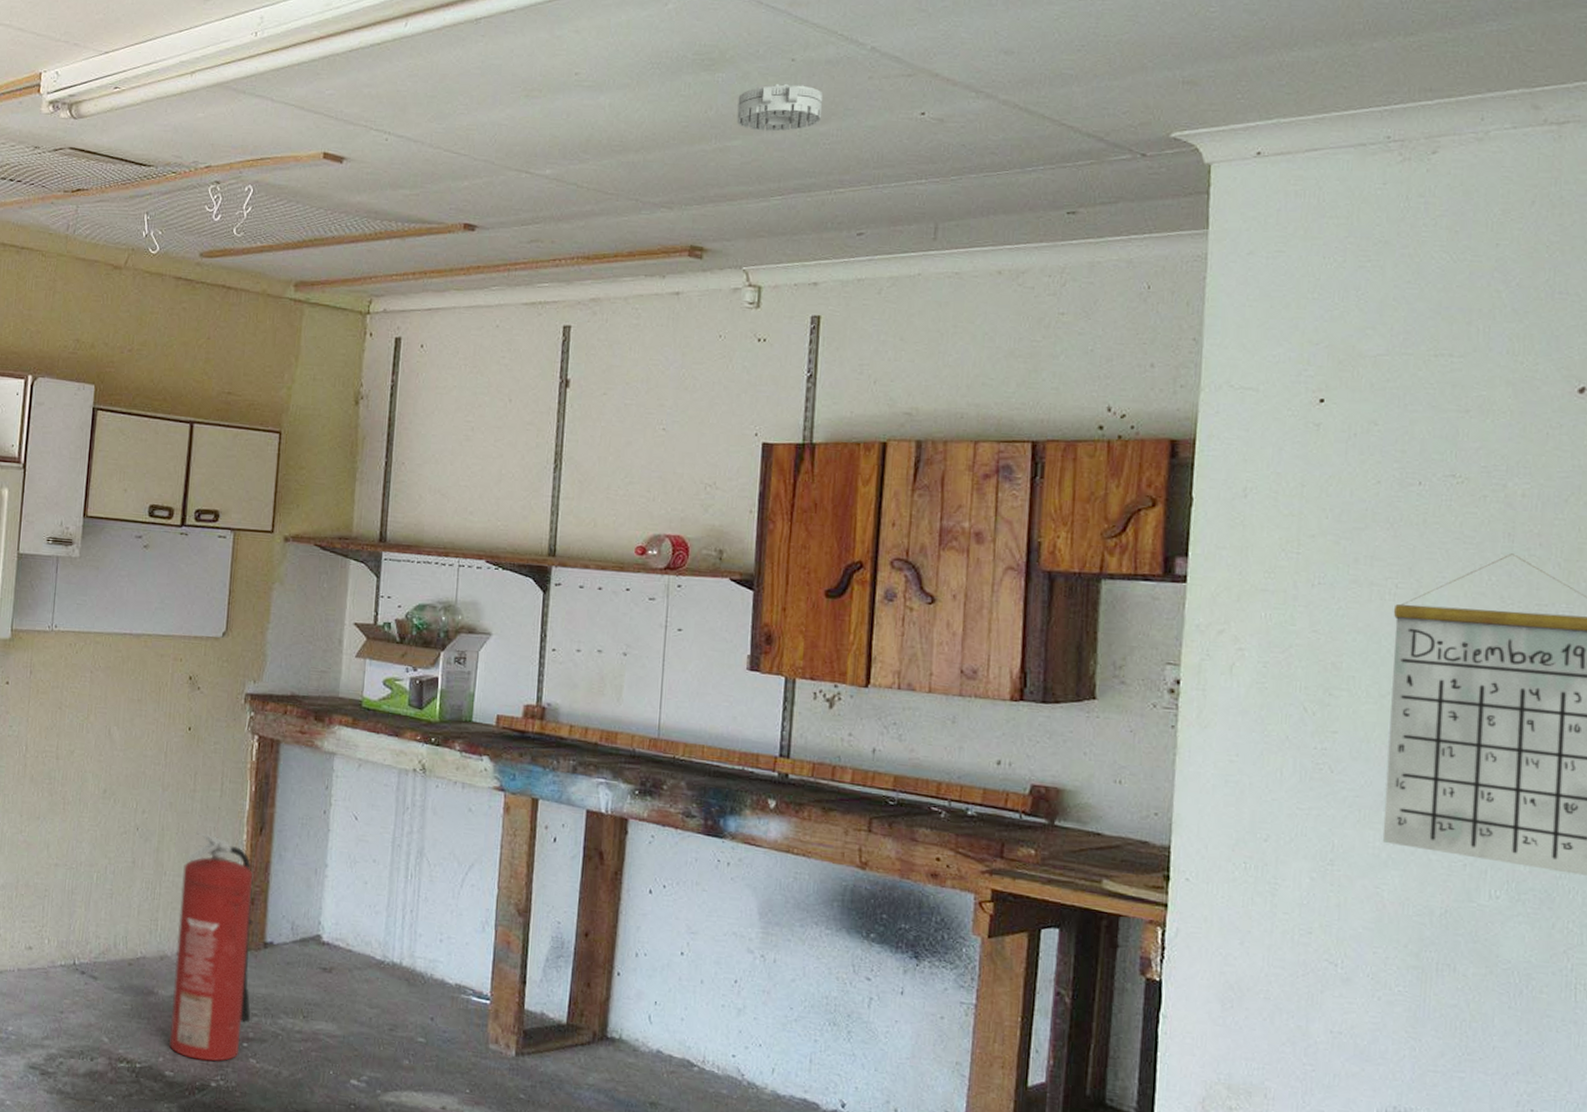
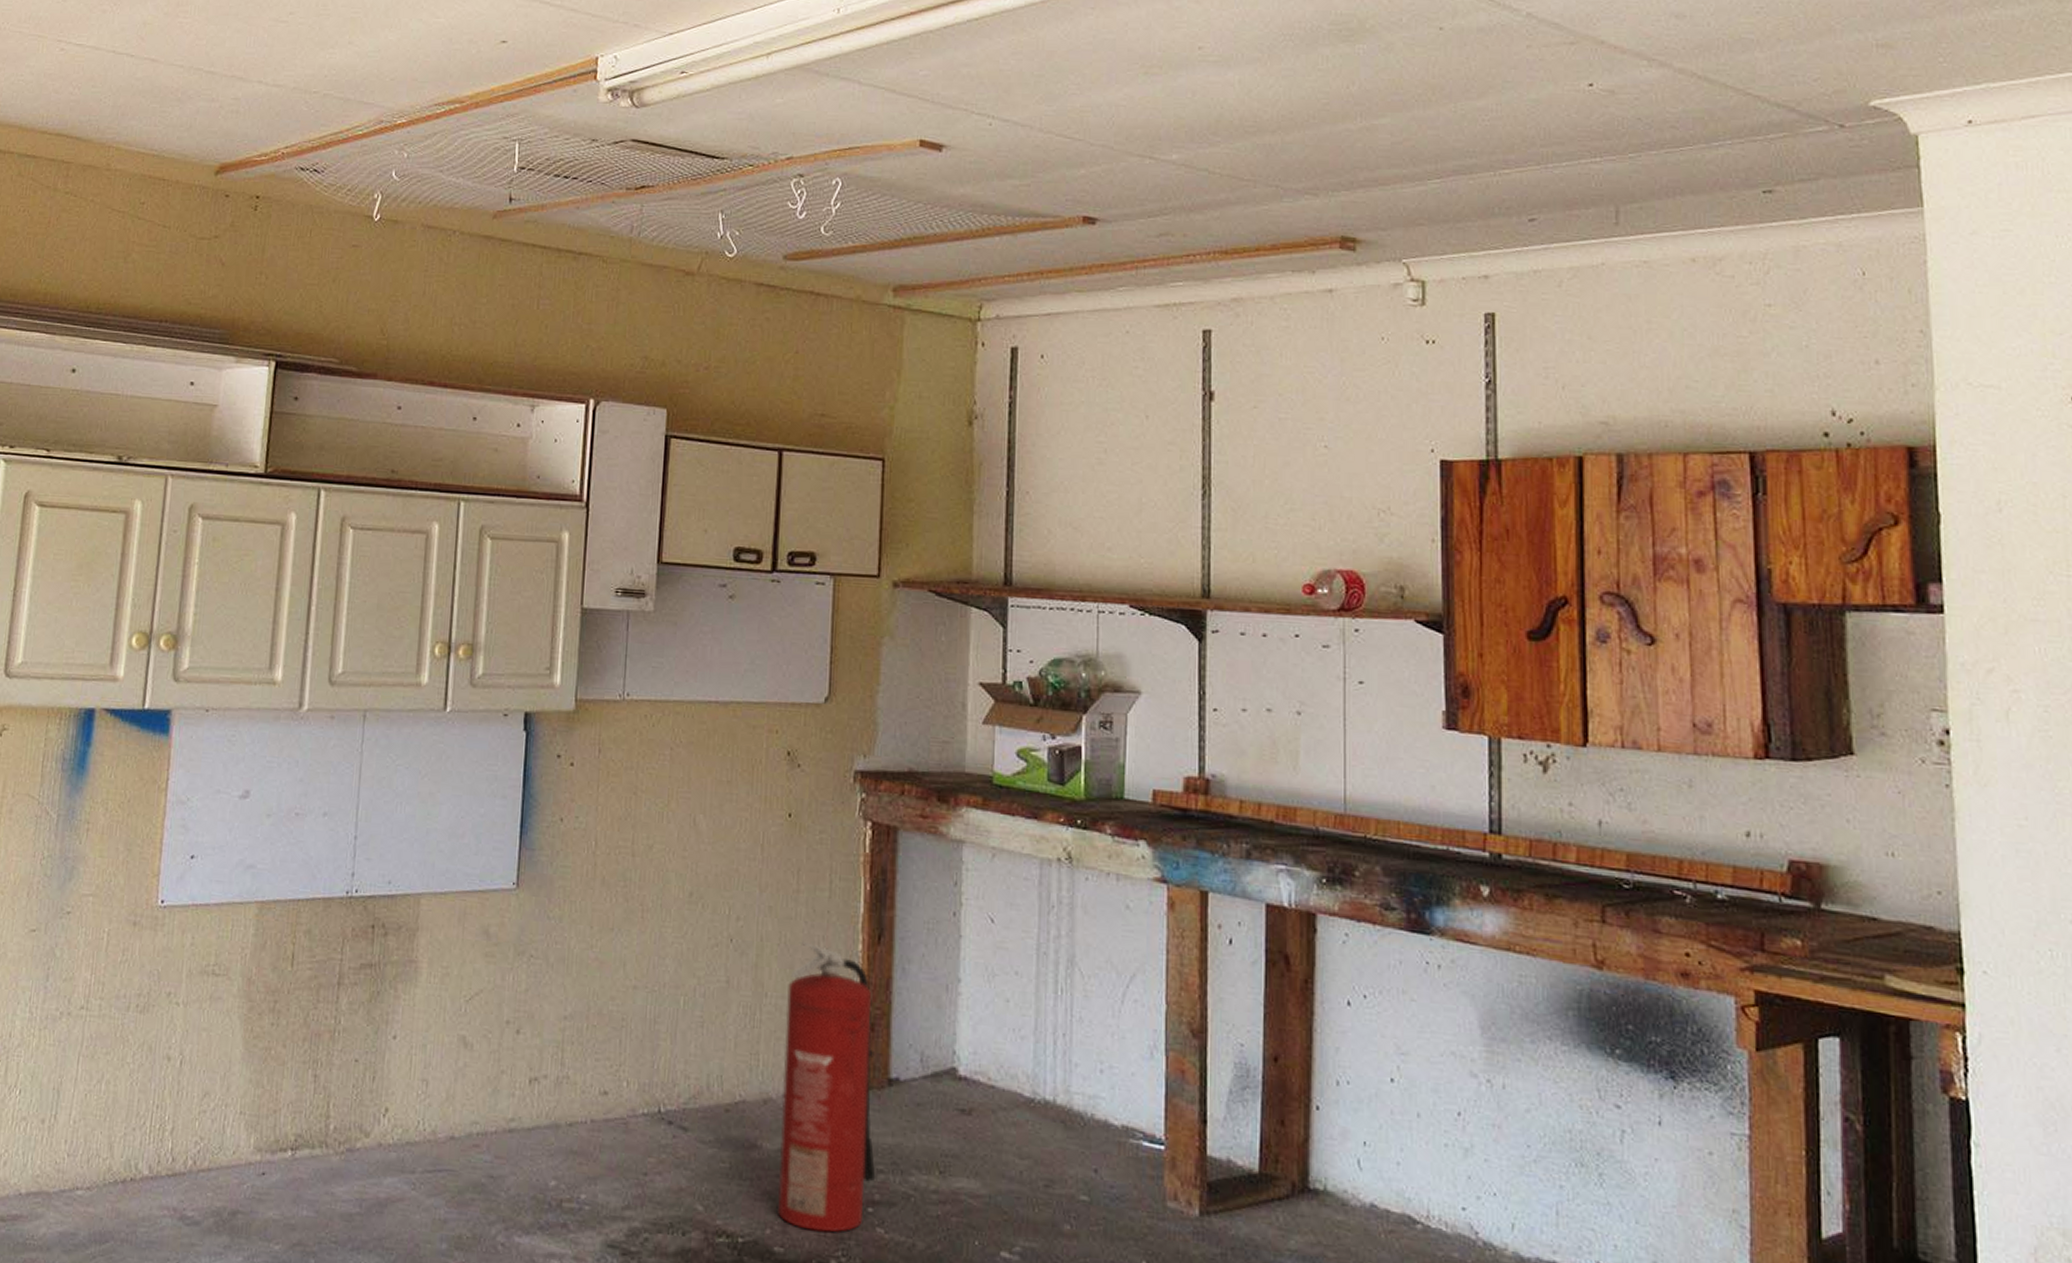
smoke detector: present [736,83,822,132] -> none [1383,54,1477,108]

